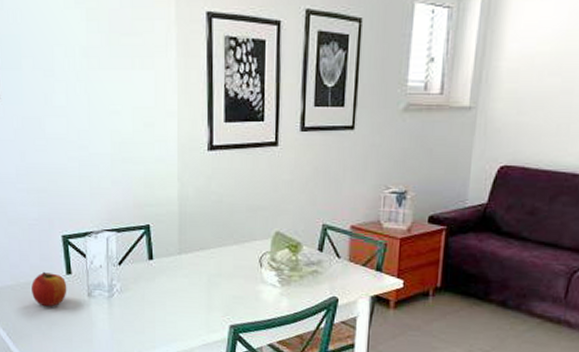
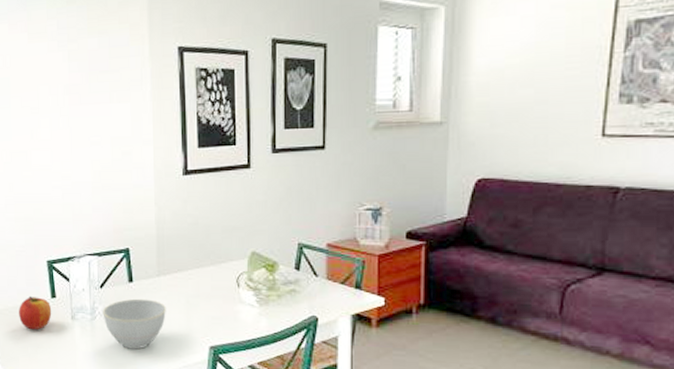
bowl: none [121,276,187,328] -> present [102,298,166,350]

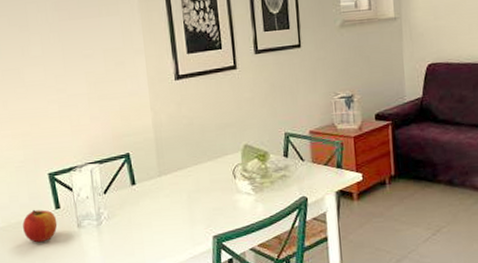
bowl: present [102,298,166,350] -> none [108,199,170,249]

